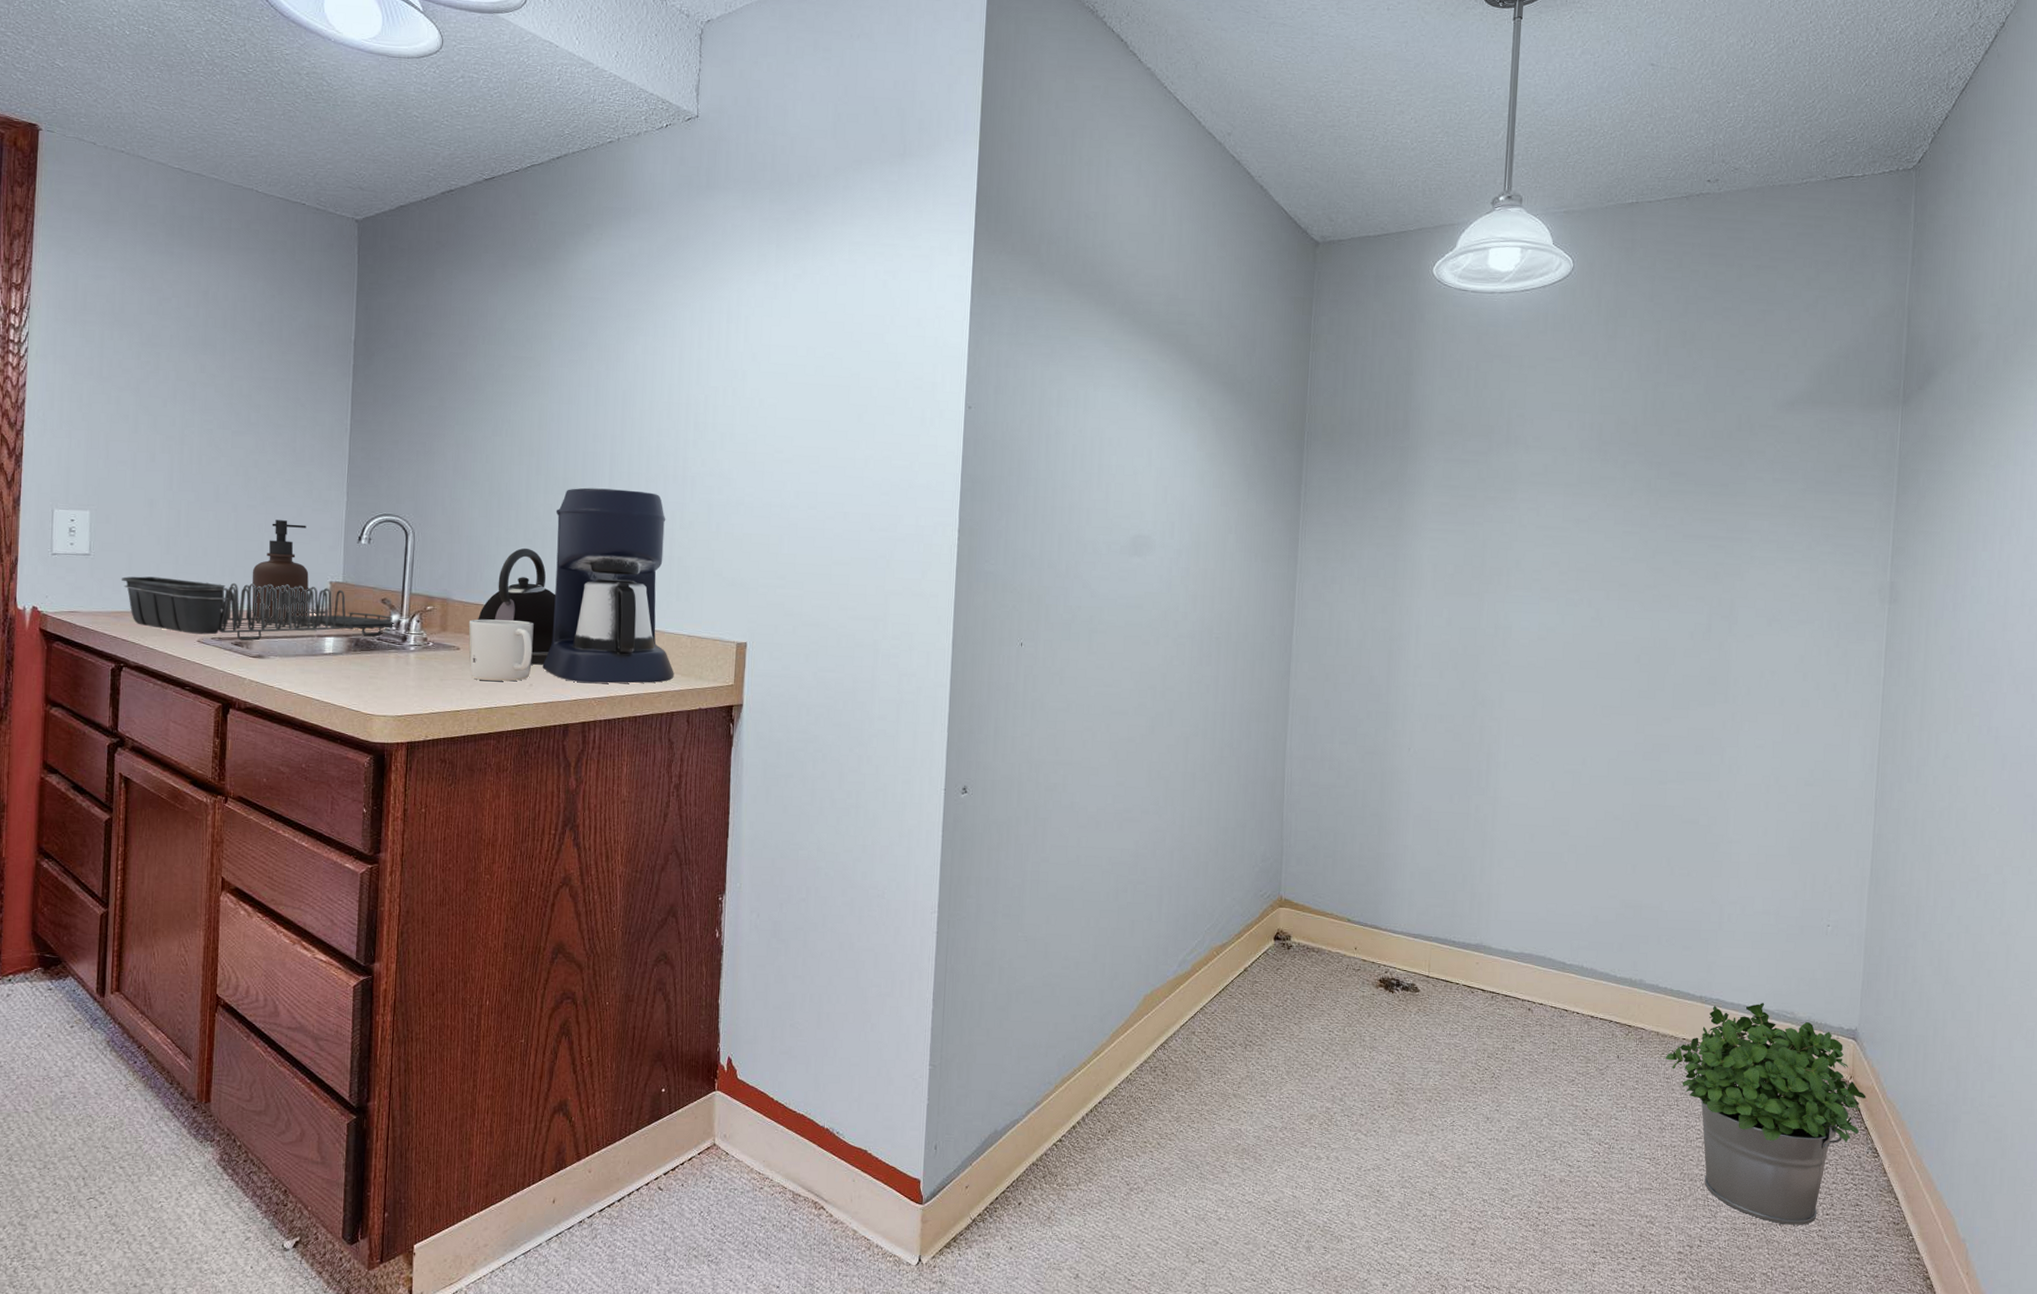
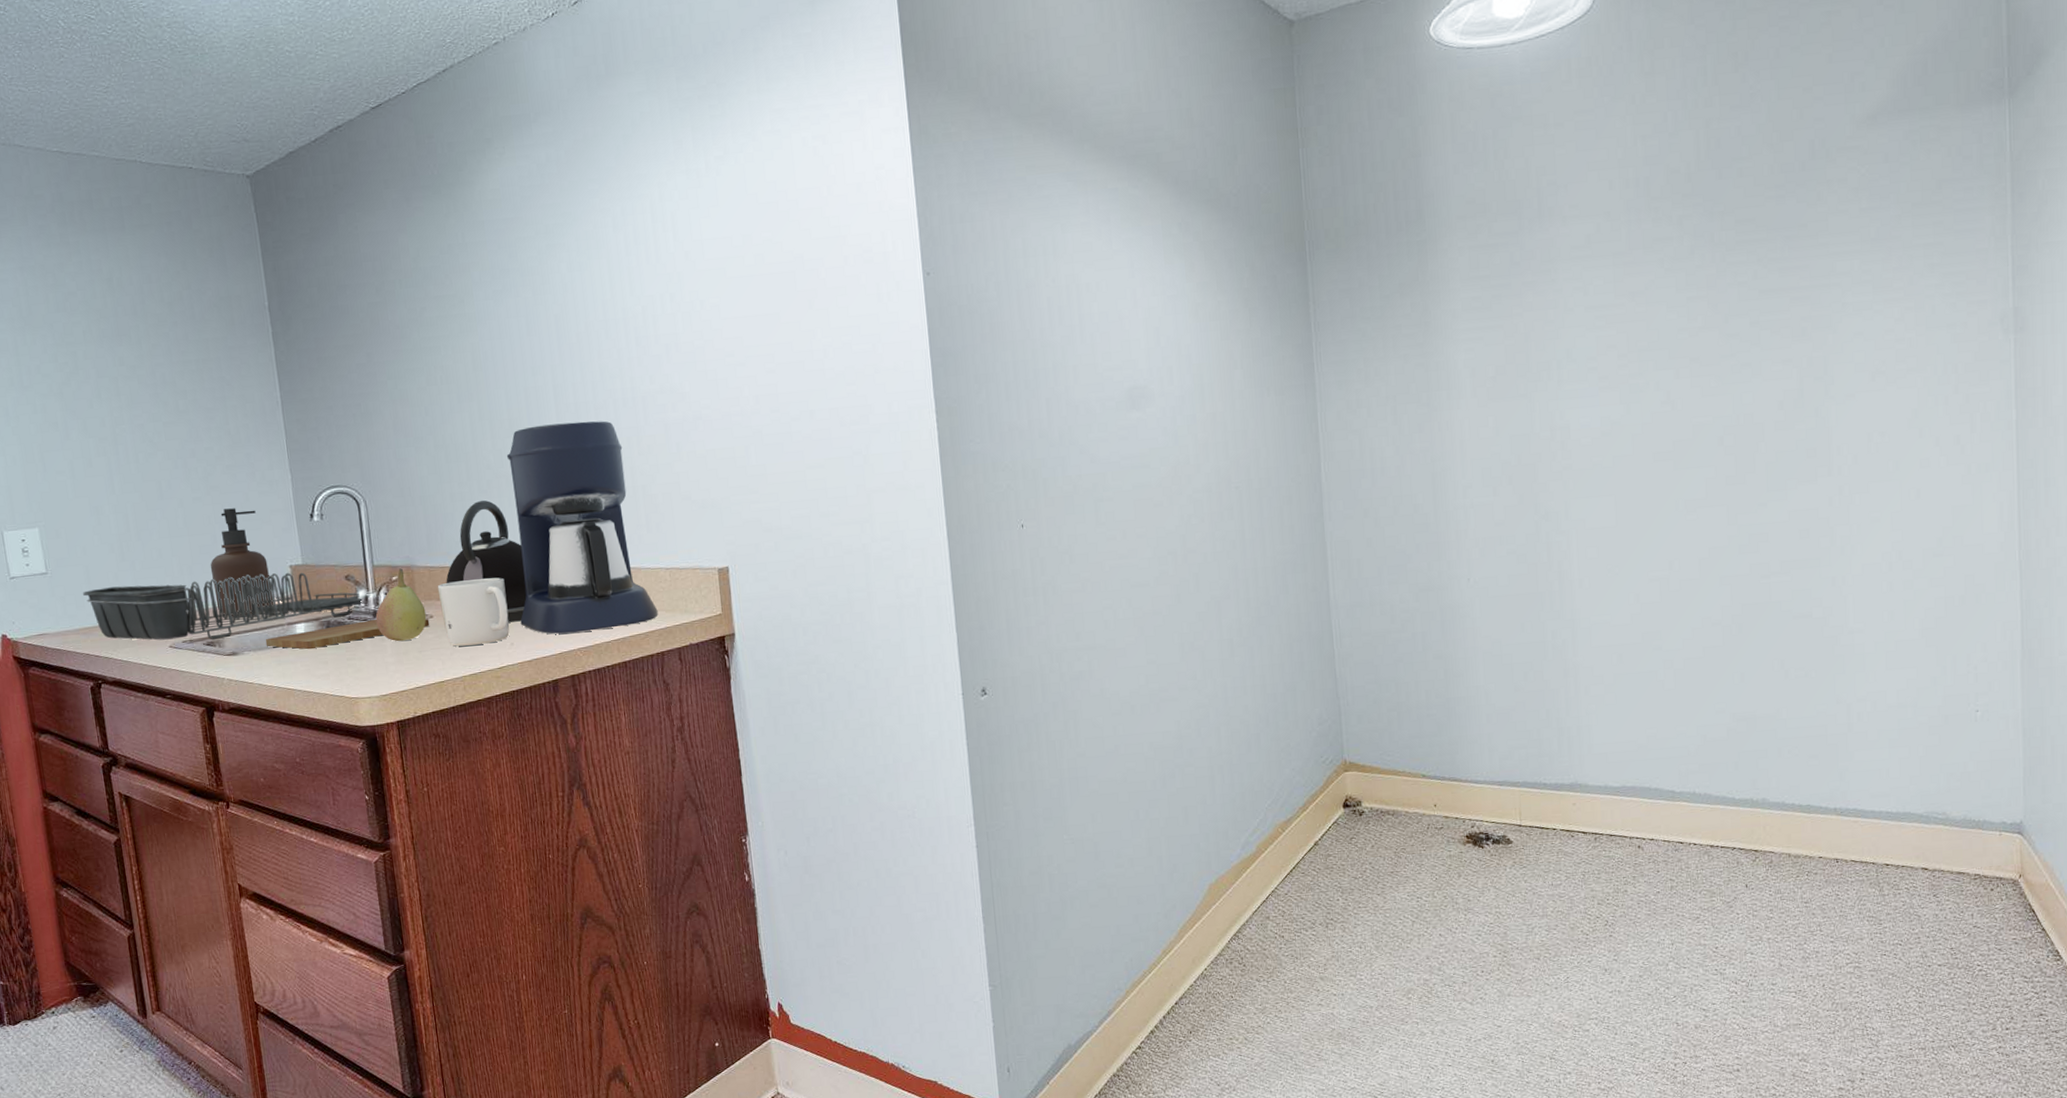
cutting board: none [292,643,456,663] -> present [265,619,430,649]
fruit: none [404,599,454,668] -> present [375,568,427,642]
potted plant: present [1665,1003,1866,1225] -> none [1801,806,2041,1045]

